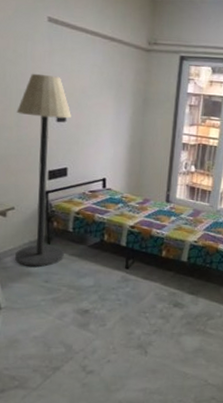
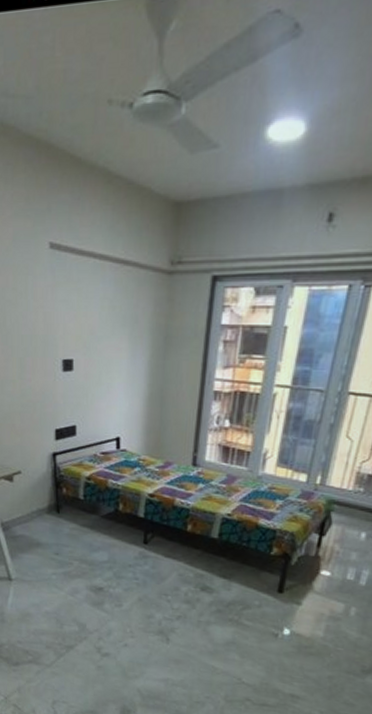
floor lamp: present [14,73,71,268] -> none [19,314,79,538]

